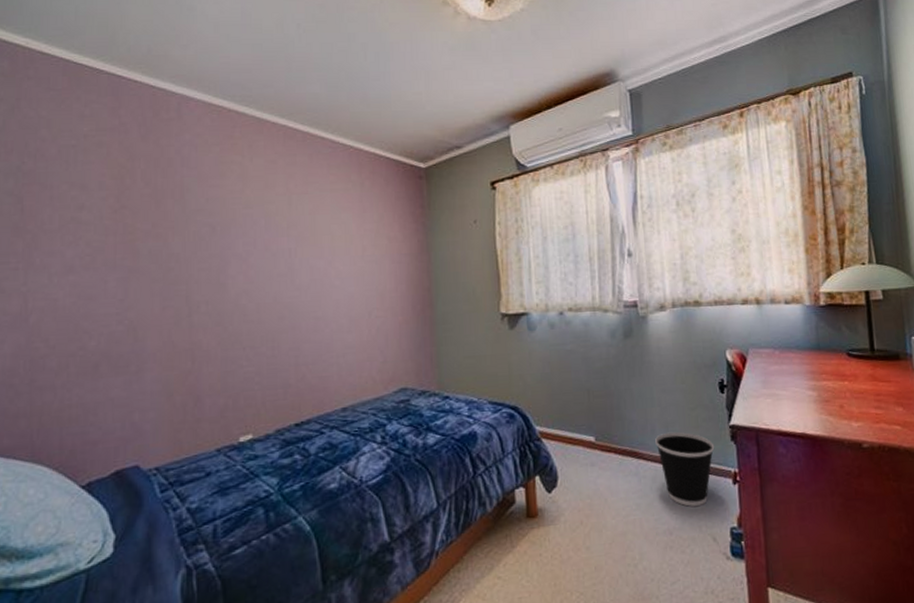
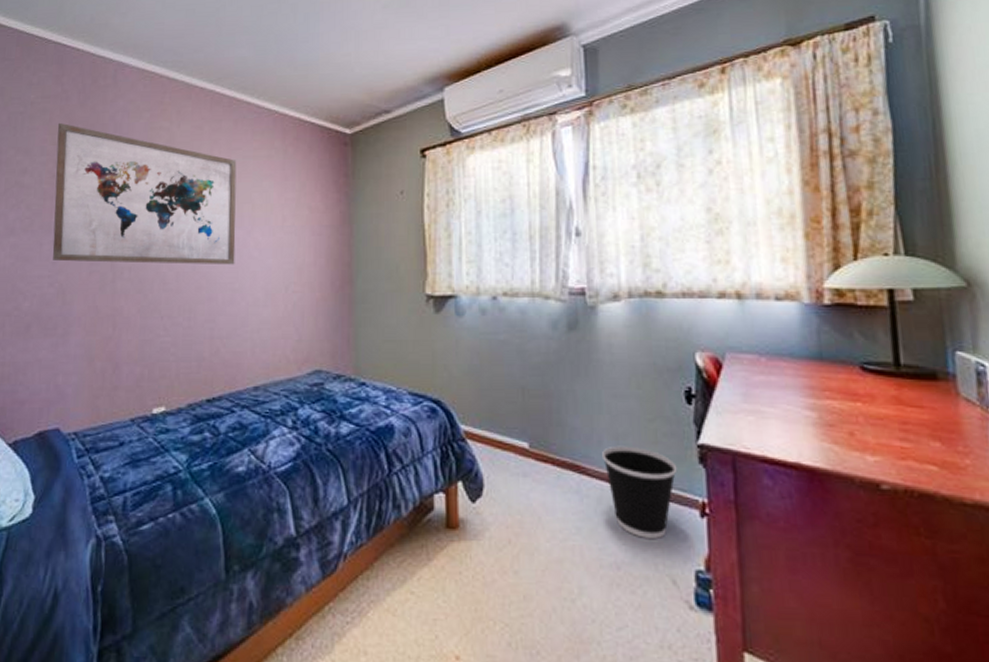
wall art: none [117,156,317,298] -> present [52,122,237,265]

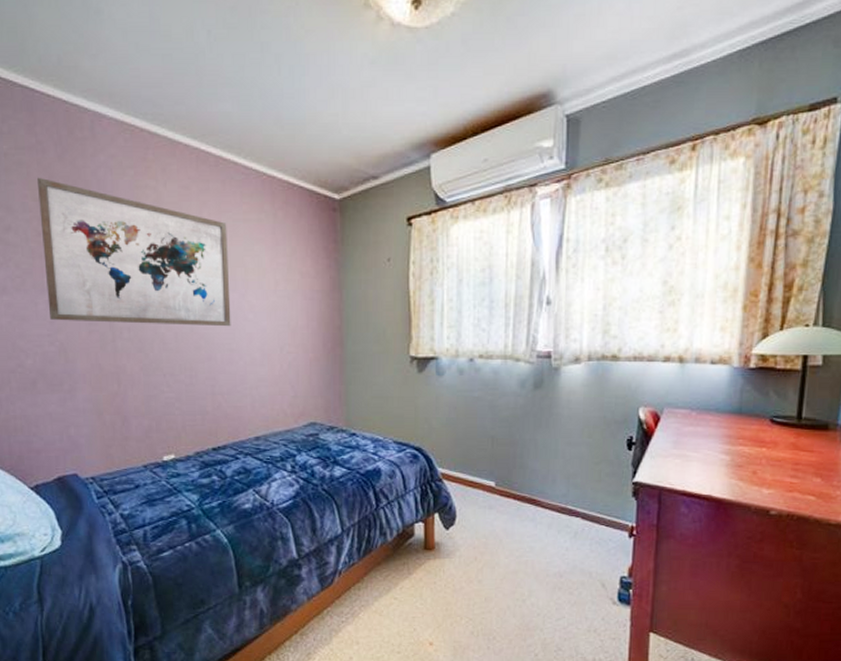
wastebasket: present [602,445,678,539] -> none [555,483,615,554]

